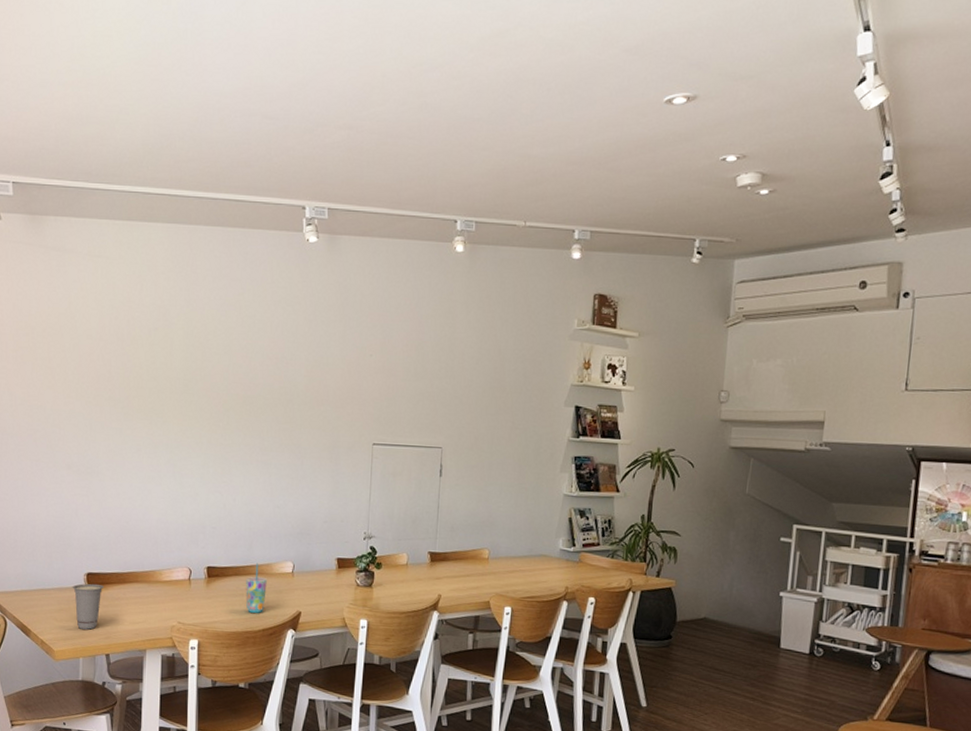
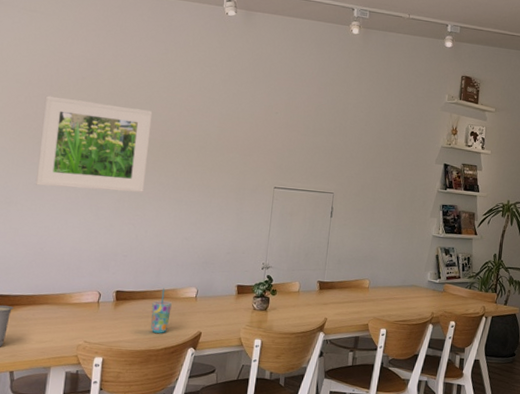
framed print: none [115,351,232,457] -> present [35,95,153,193]

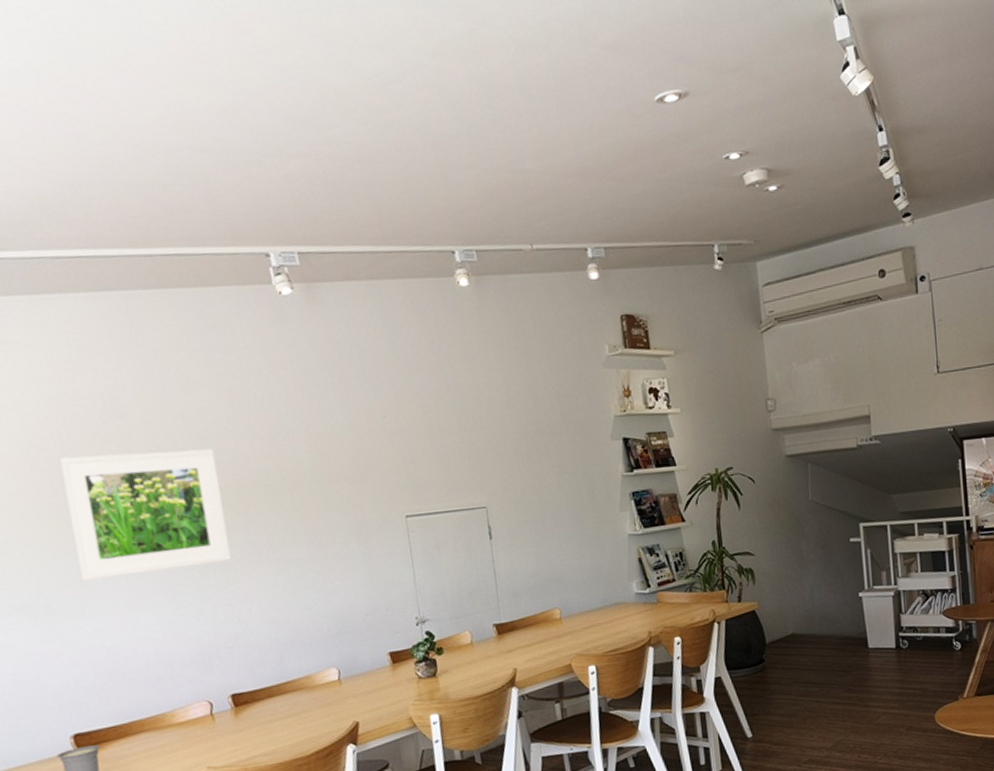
cup: present [151,288,172,333] -> none [283,677,313,736]

